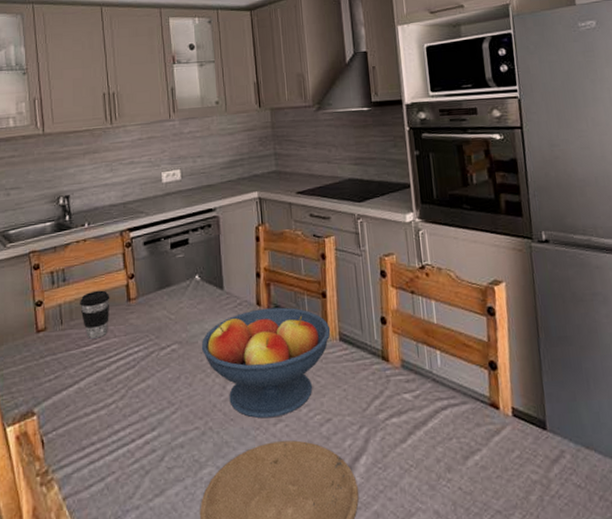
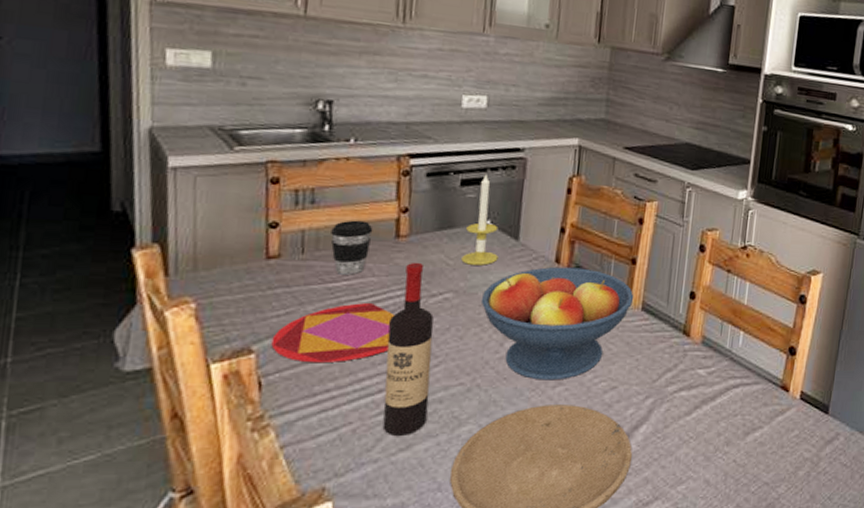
plate: none [47,361,135,419] -> present [271,303,394,362]
wine bottle: none [131,320,173,483] -> present [382,262,434,437]
candle: none [180,235,209,317] -> present [461,174,499,265]

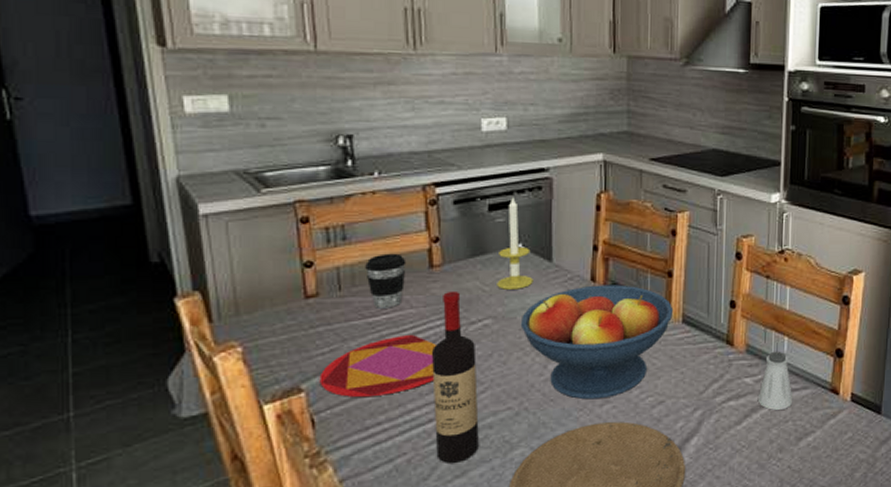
saltshaker: none [708,344,744,404] -> present [757,351,793,411]

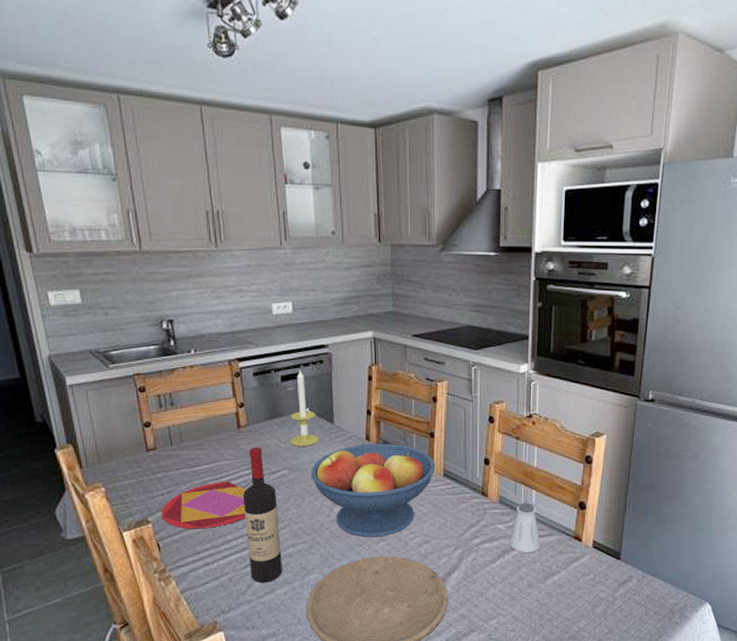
coffee cup: present [365,253,407,309] -> none [189,416,220,460]

